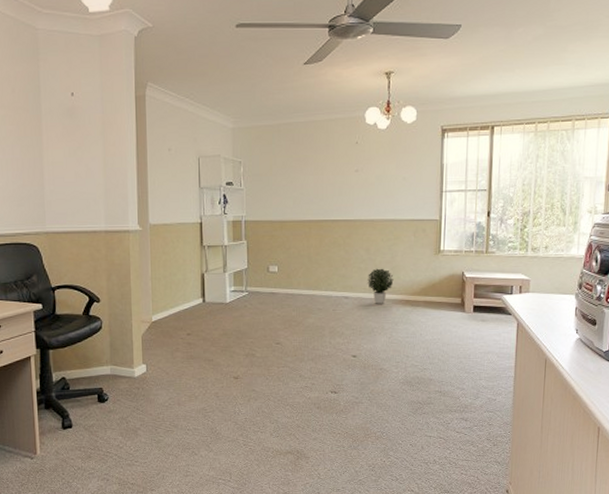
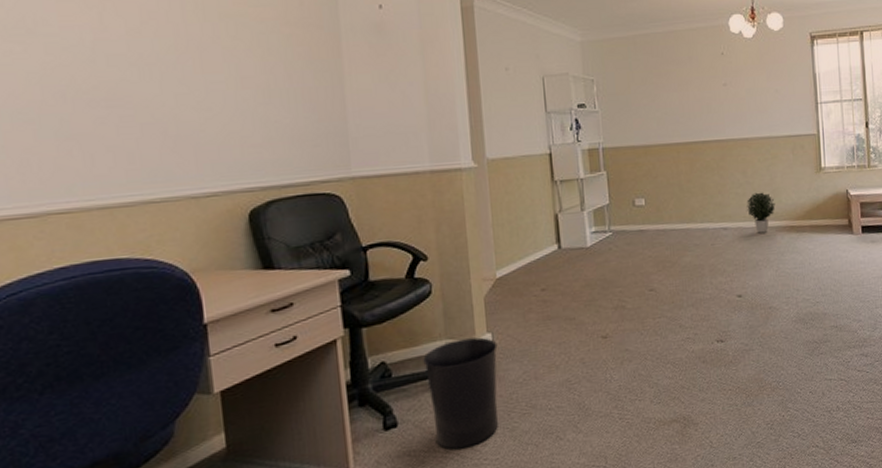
waste bin: none [93,367,150,451] -> present [423,337,499,449]

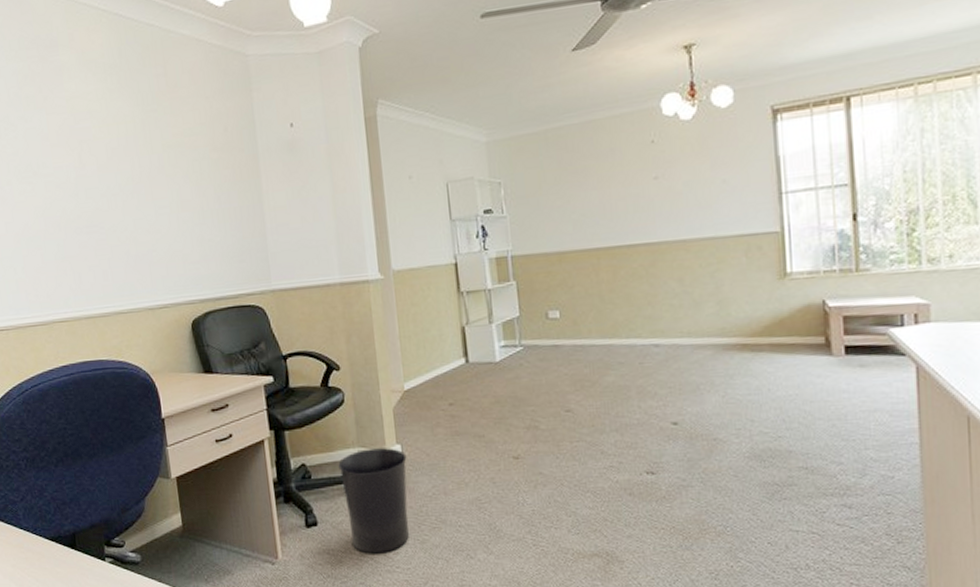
potted plant: present [746,192,775,235] -> none [683,303,722,353]

